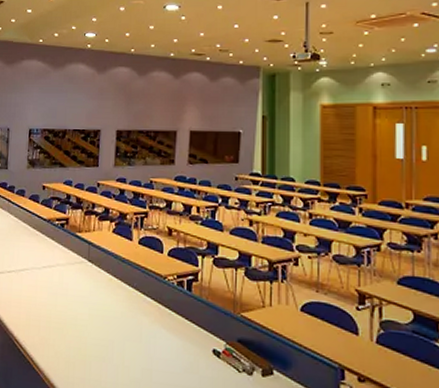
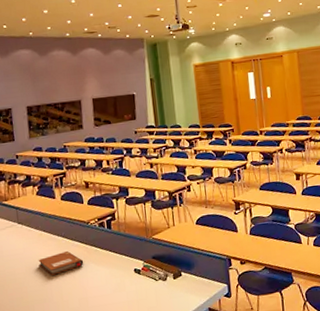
notebook: none [103,306,154,332] -> present [38,251,84,276]

